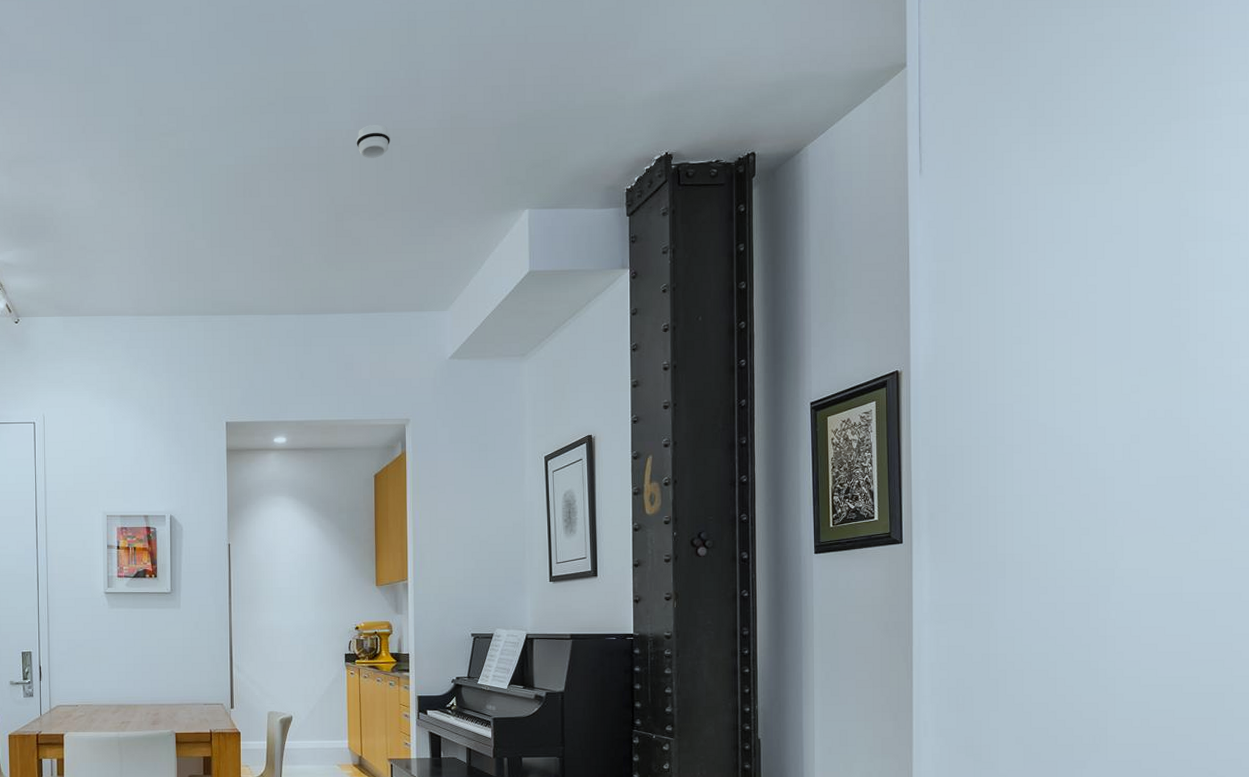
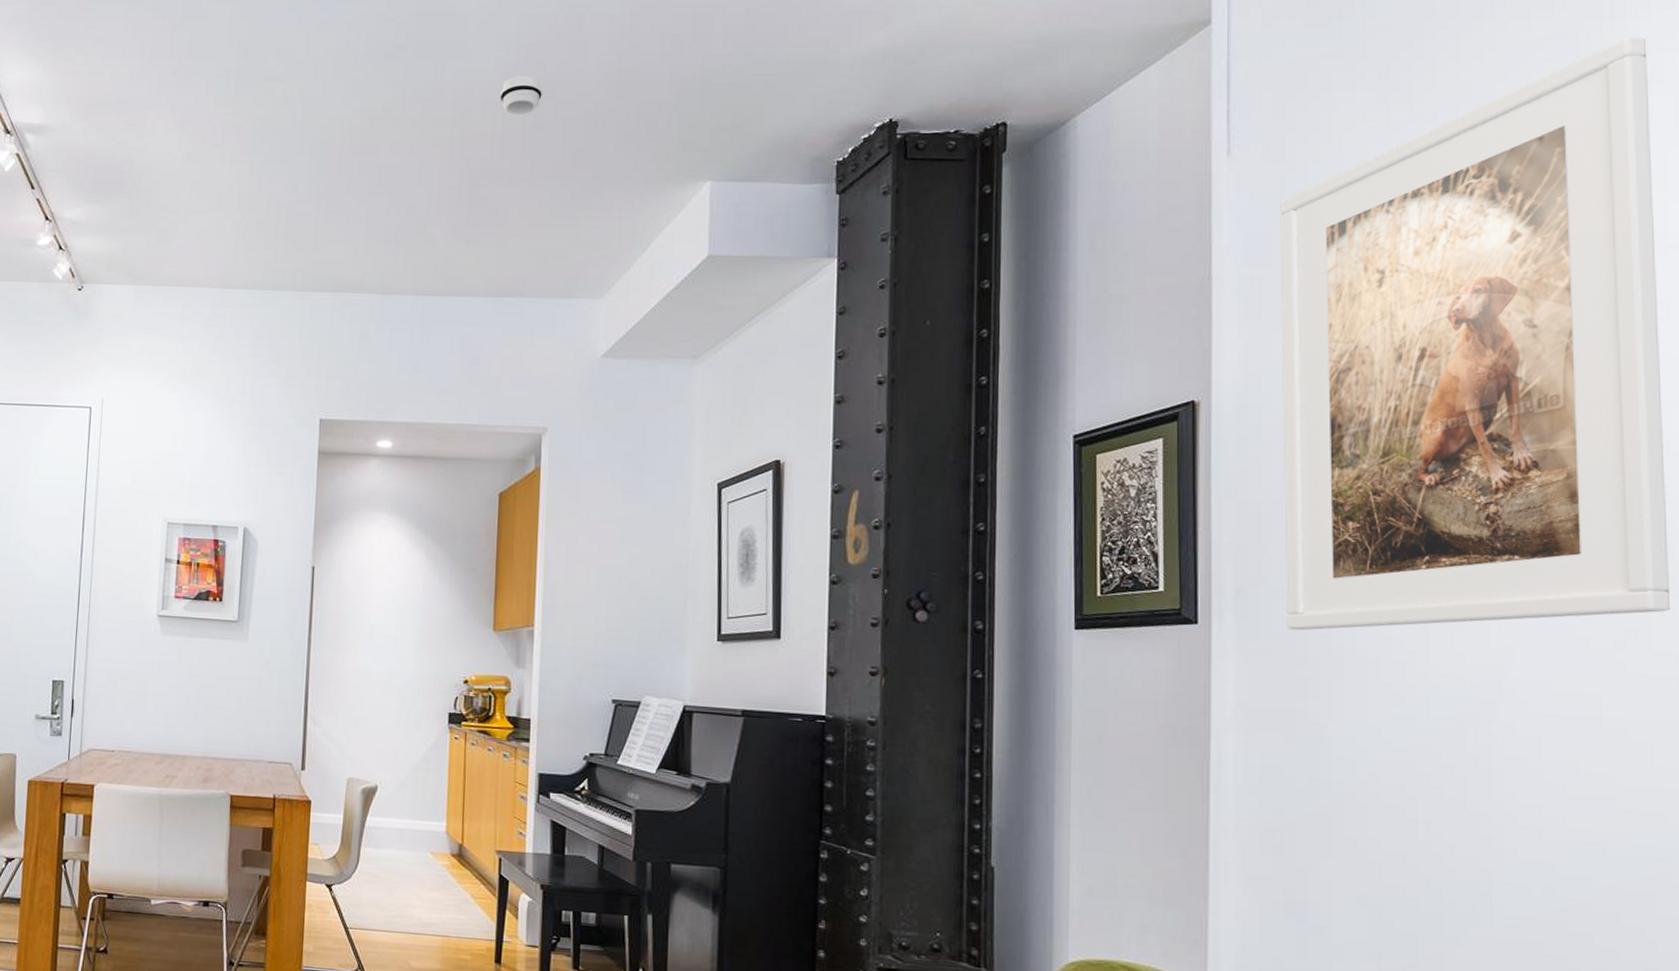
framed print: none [958,70,1228,543] -> present [1280,37,1670,631]

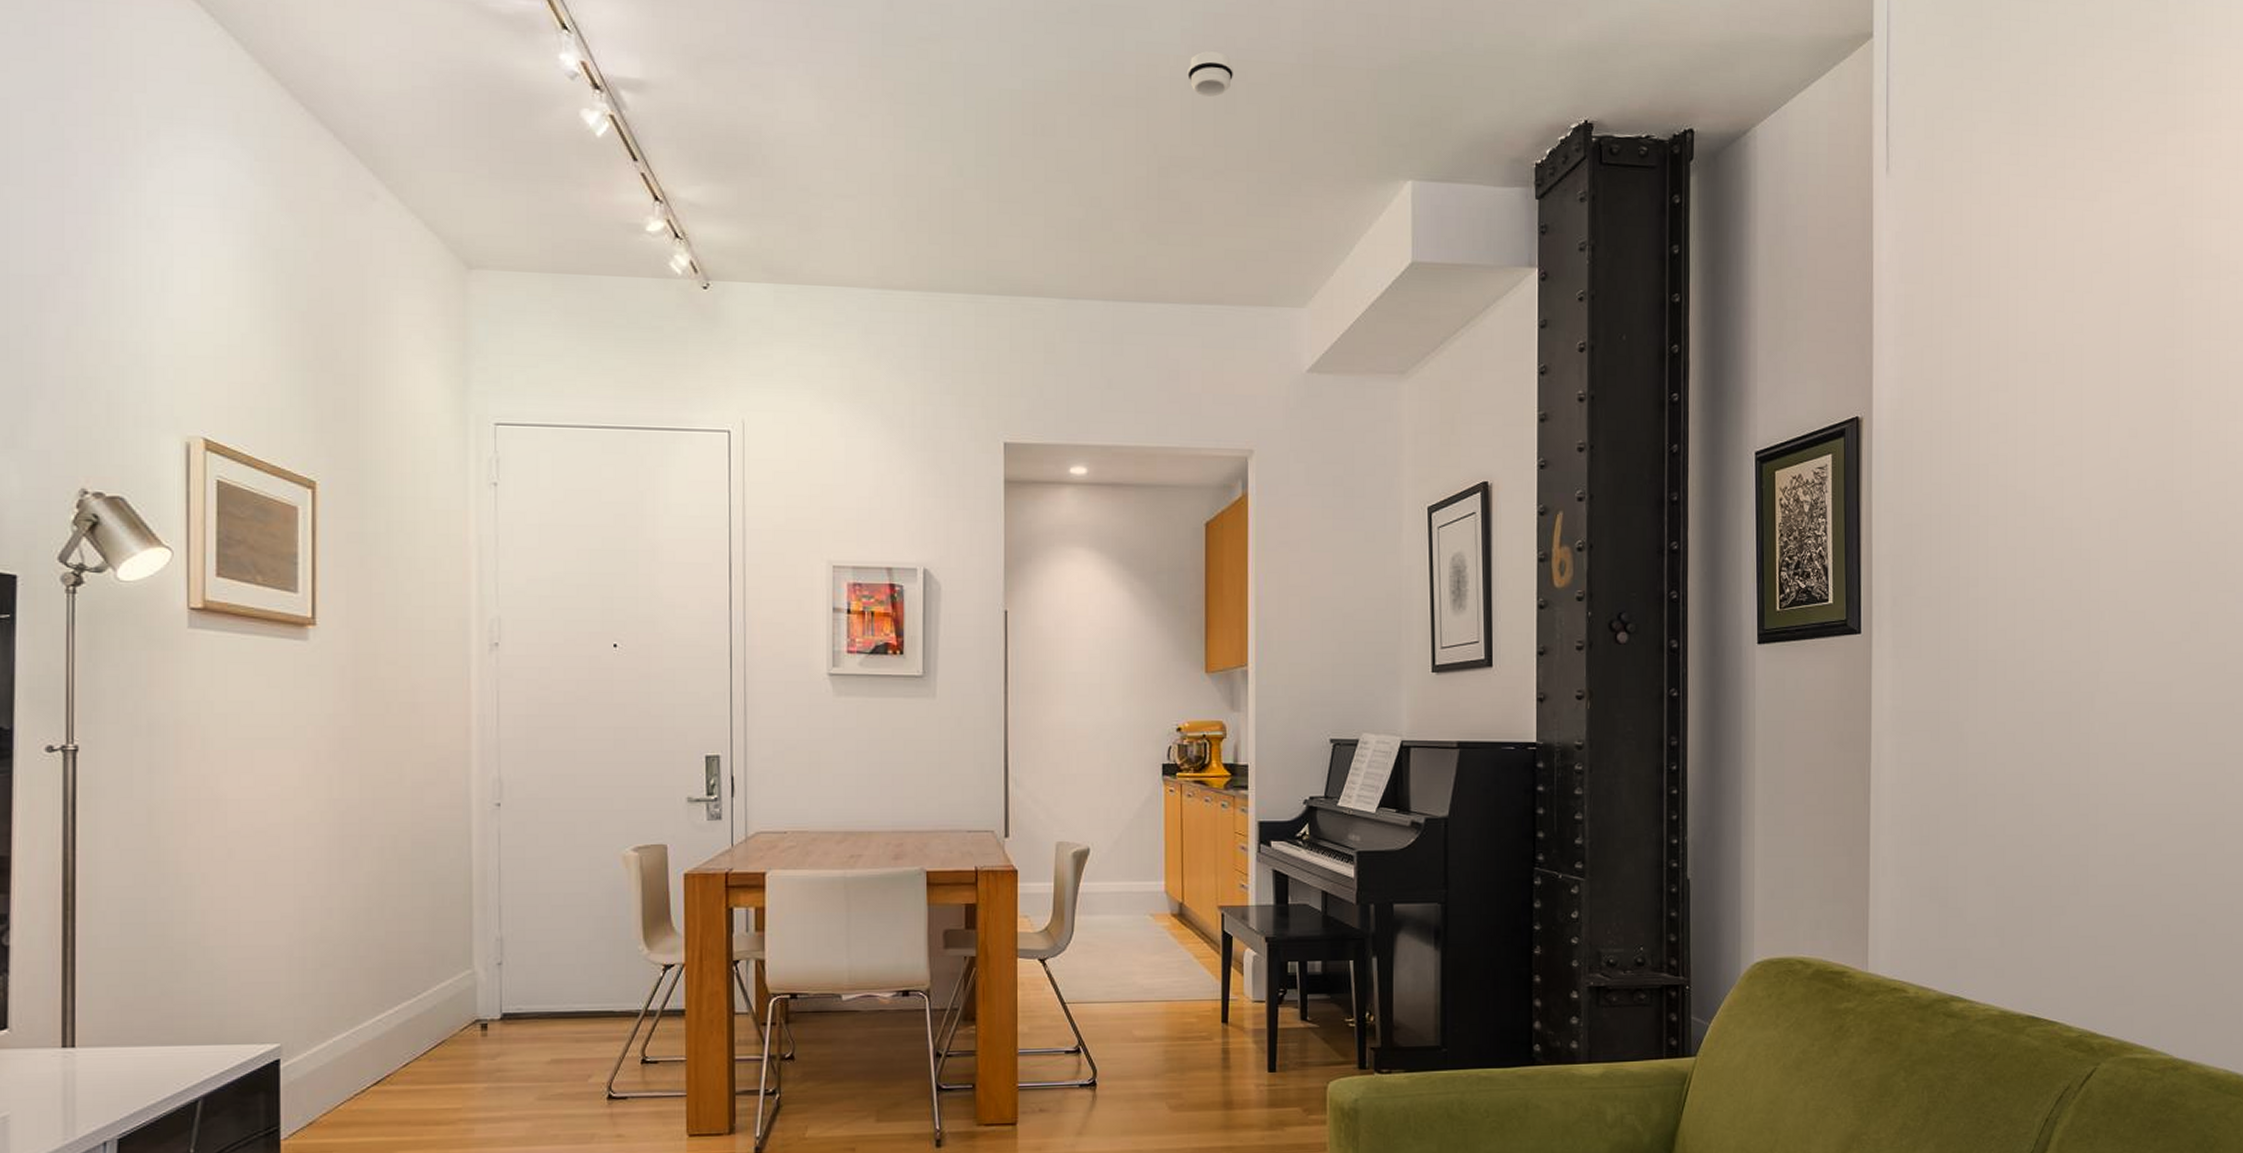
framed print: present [1280,37,1670,631] -> none [1930,73,2223,636]

